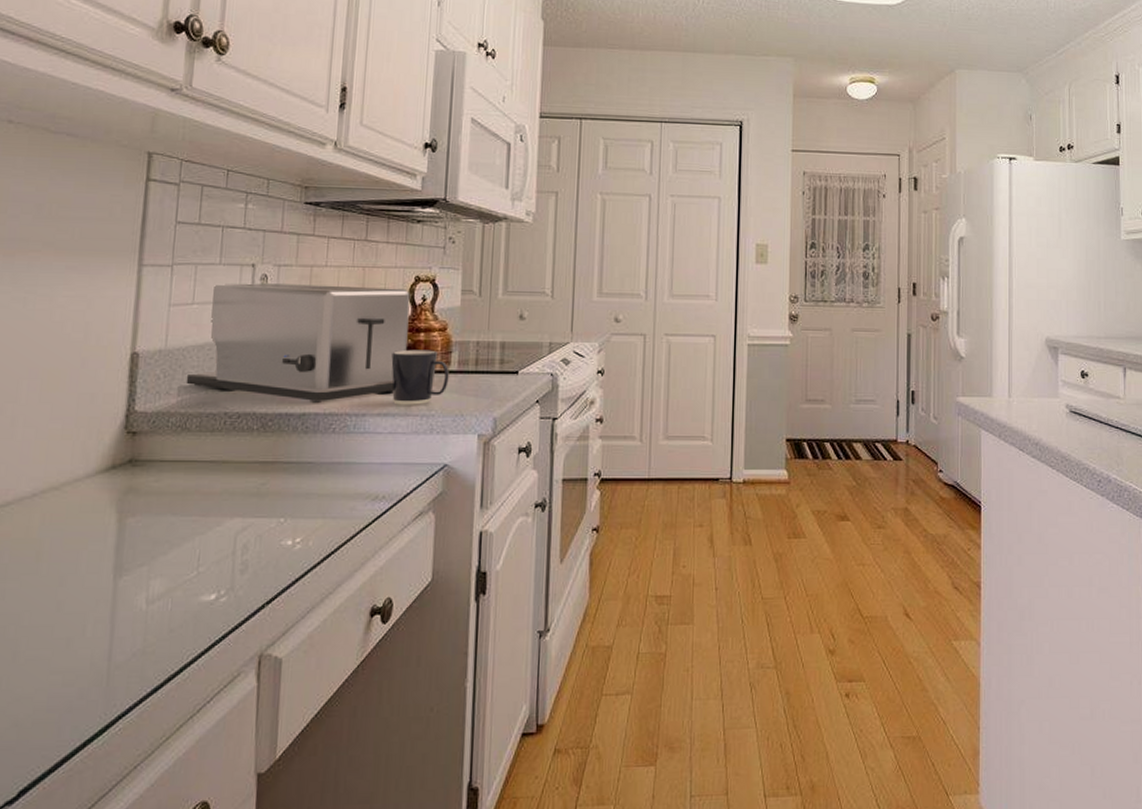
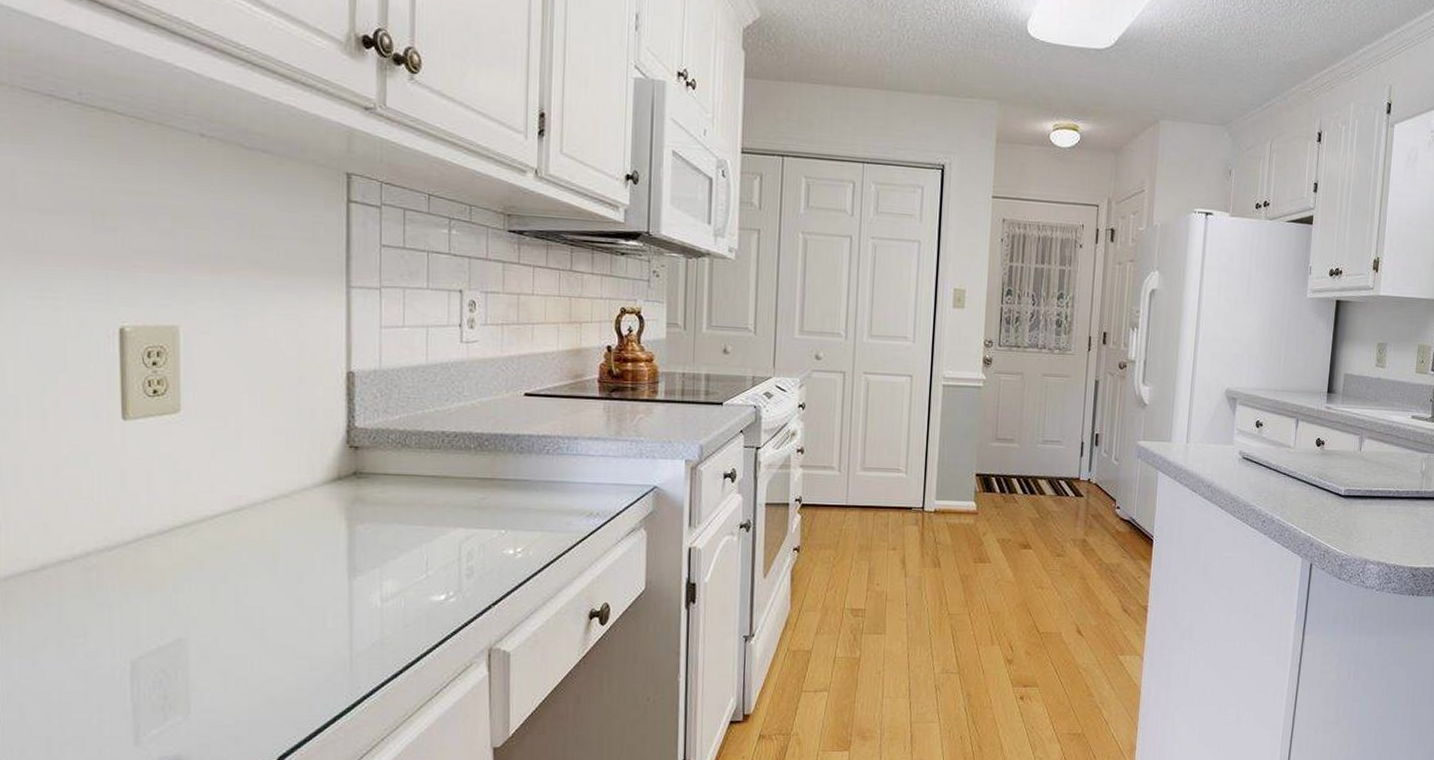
toaster: present [185,282,410,403] -> none [401,307,617,425]
mug: present [391,349,449,405] -> none [600,378,657,431]

